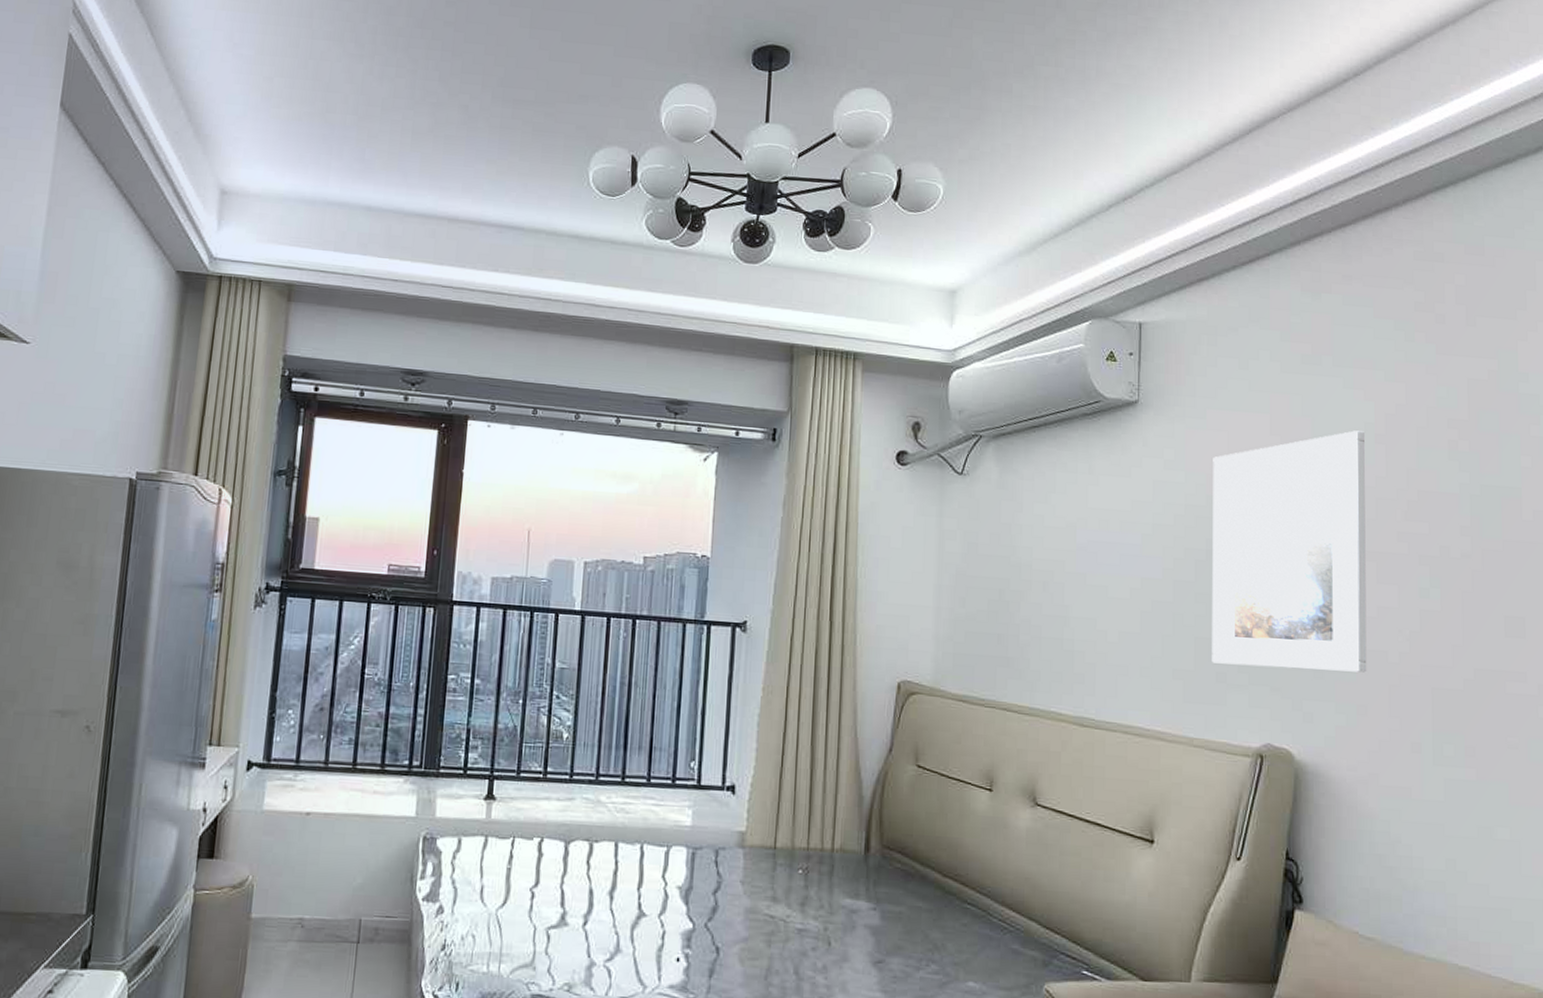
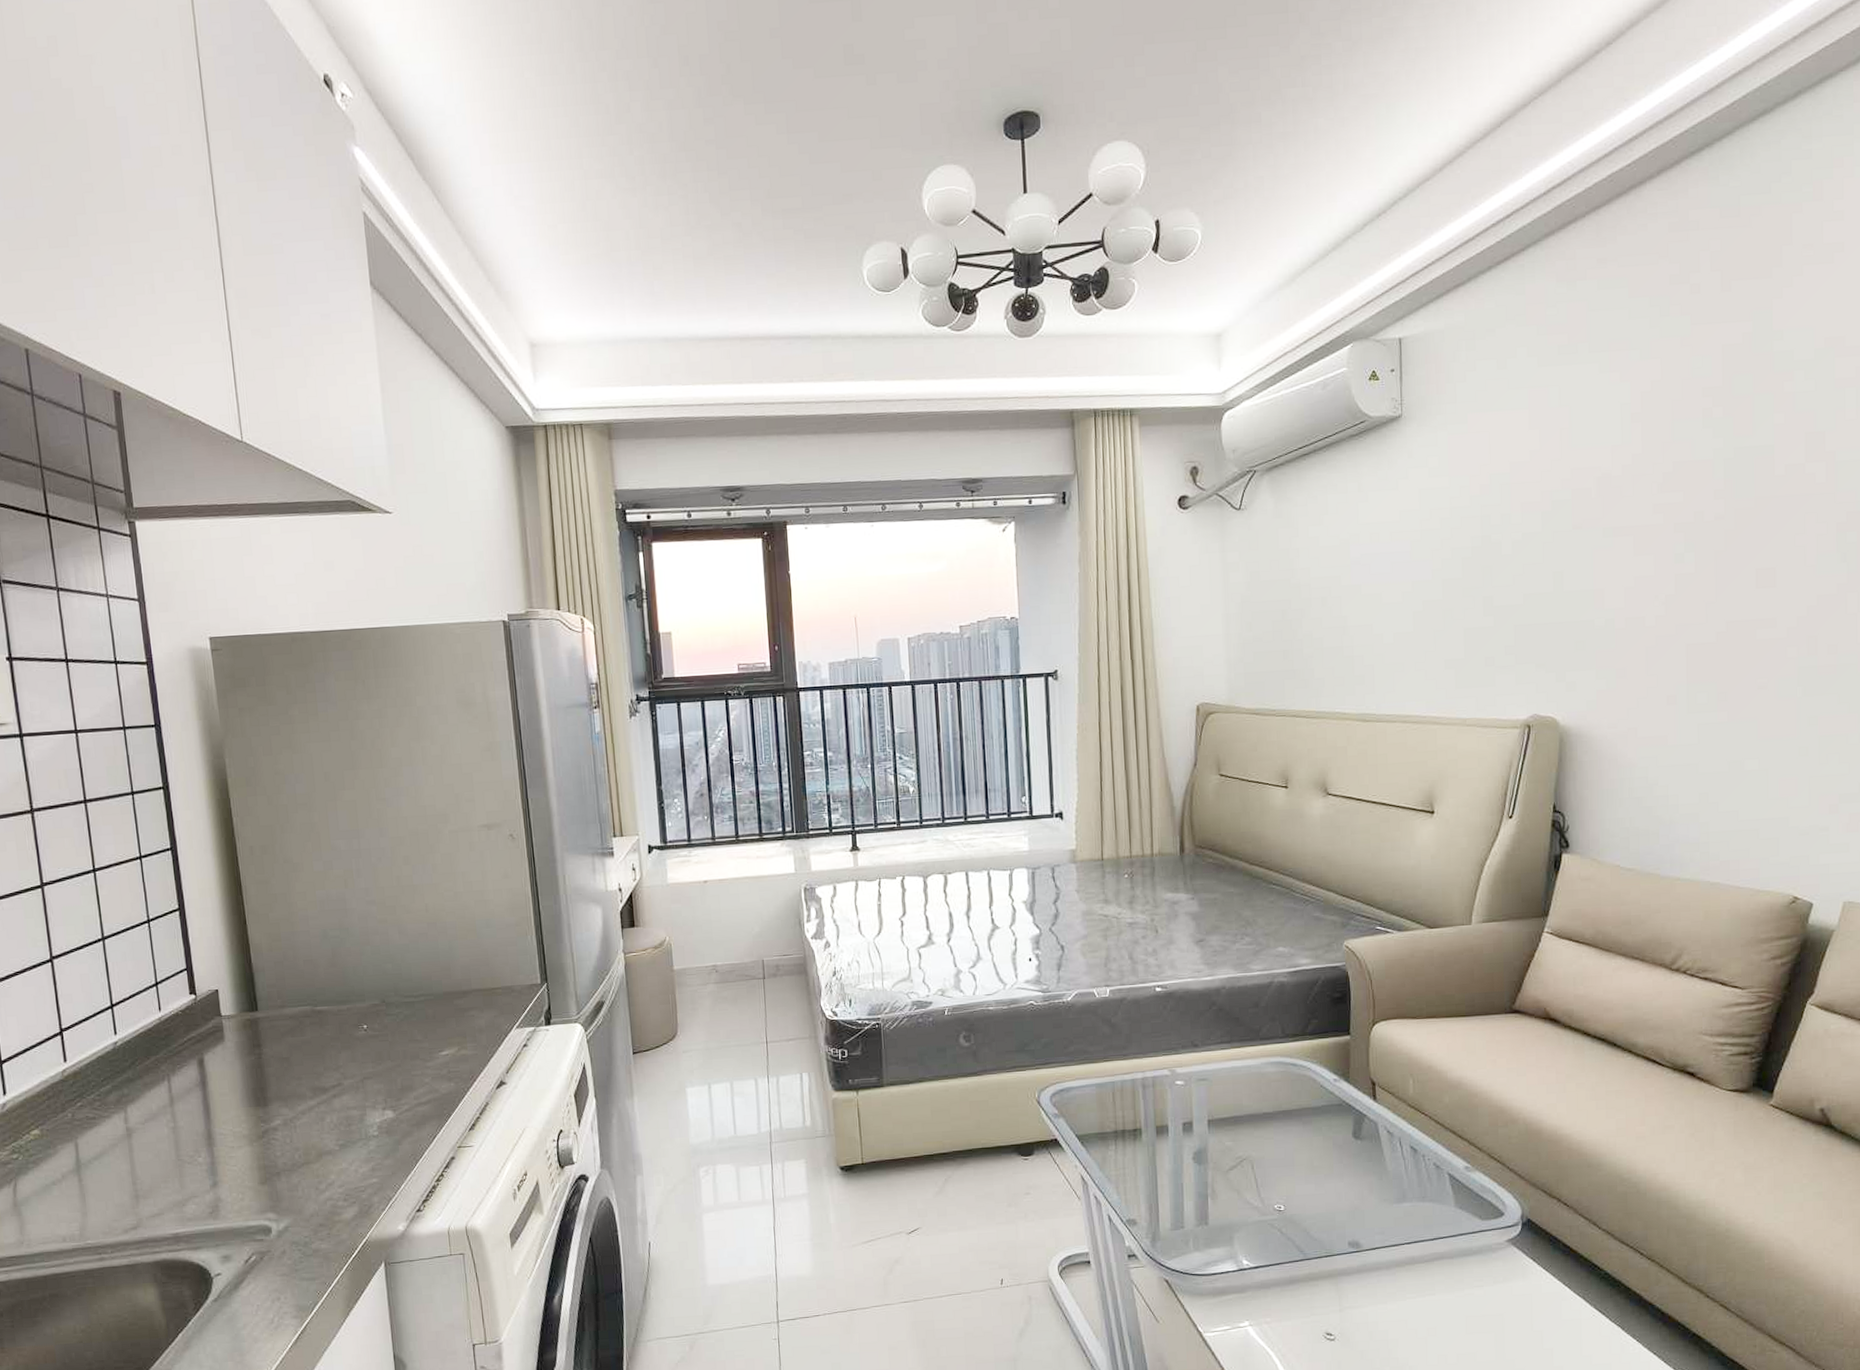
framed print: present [1212,430,1367,673] -> none [1475,412,1625,650]

